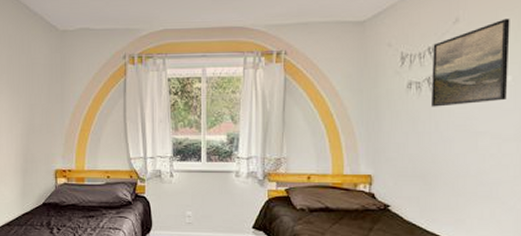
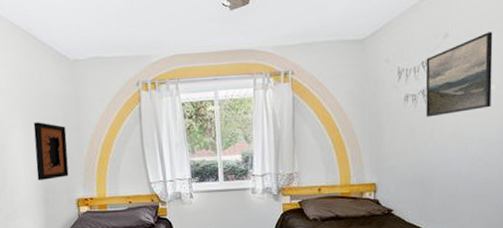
wall decoration: none [18,90,50,148] -> present [33,122,69,180]

